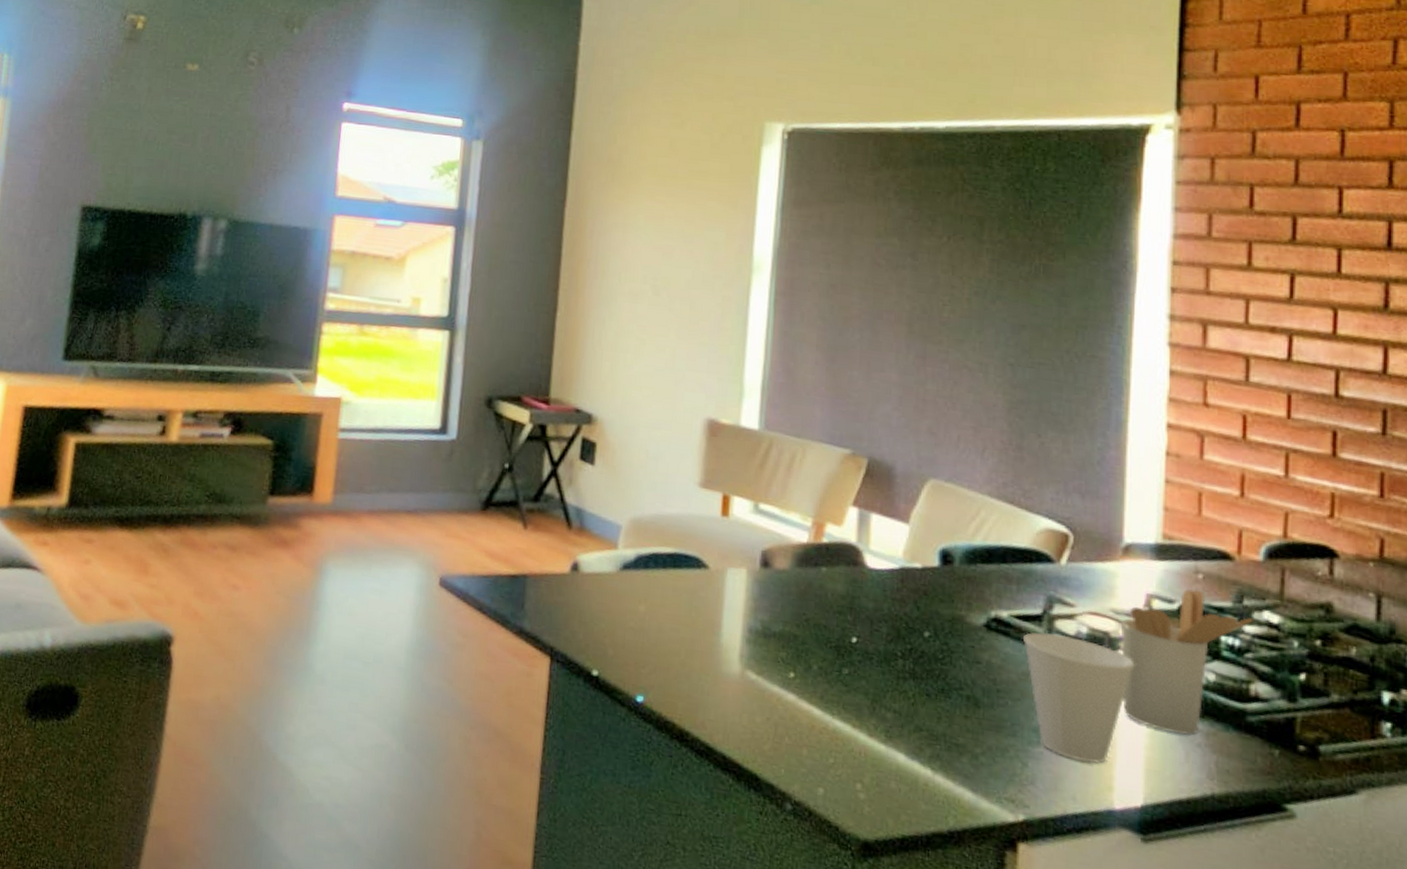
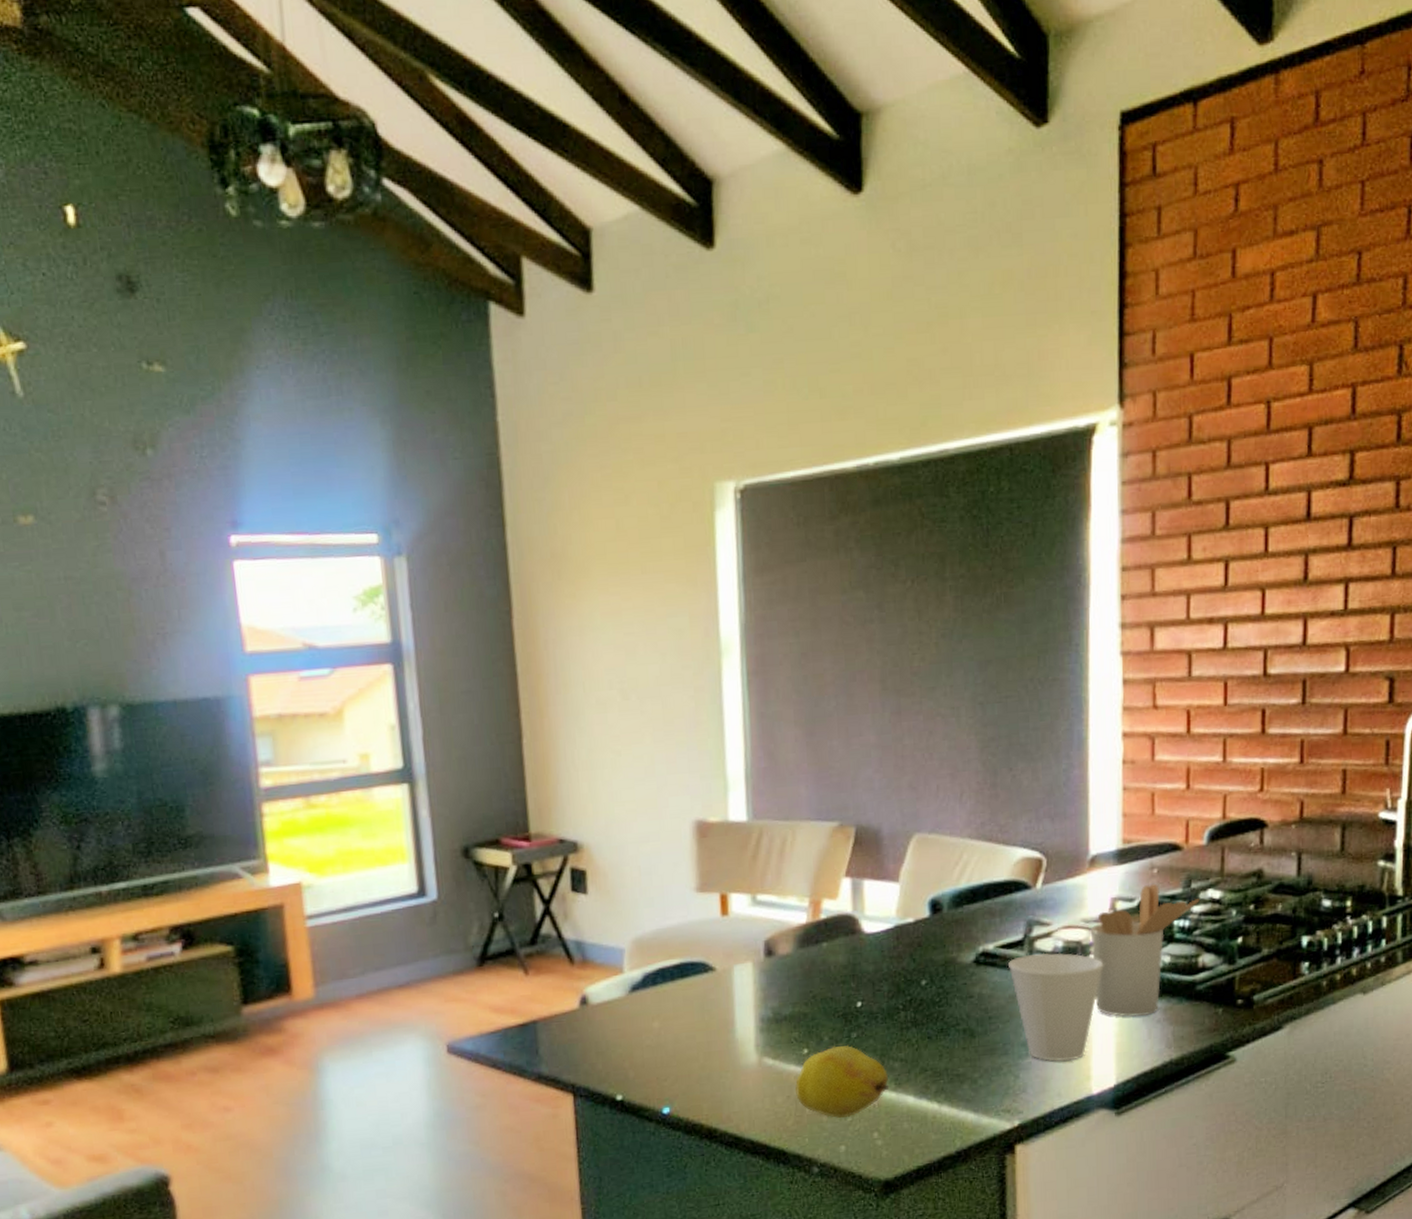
fruit: none [776,677,878,759] -> present [795,1045,888,1118]

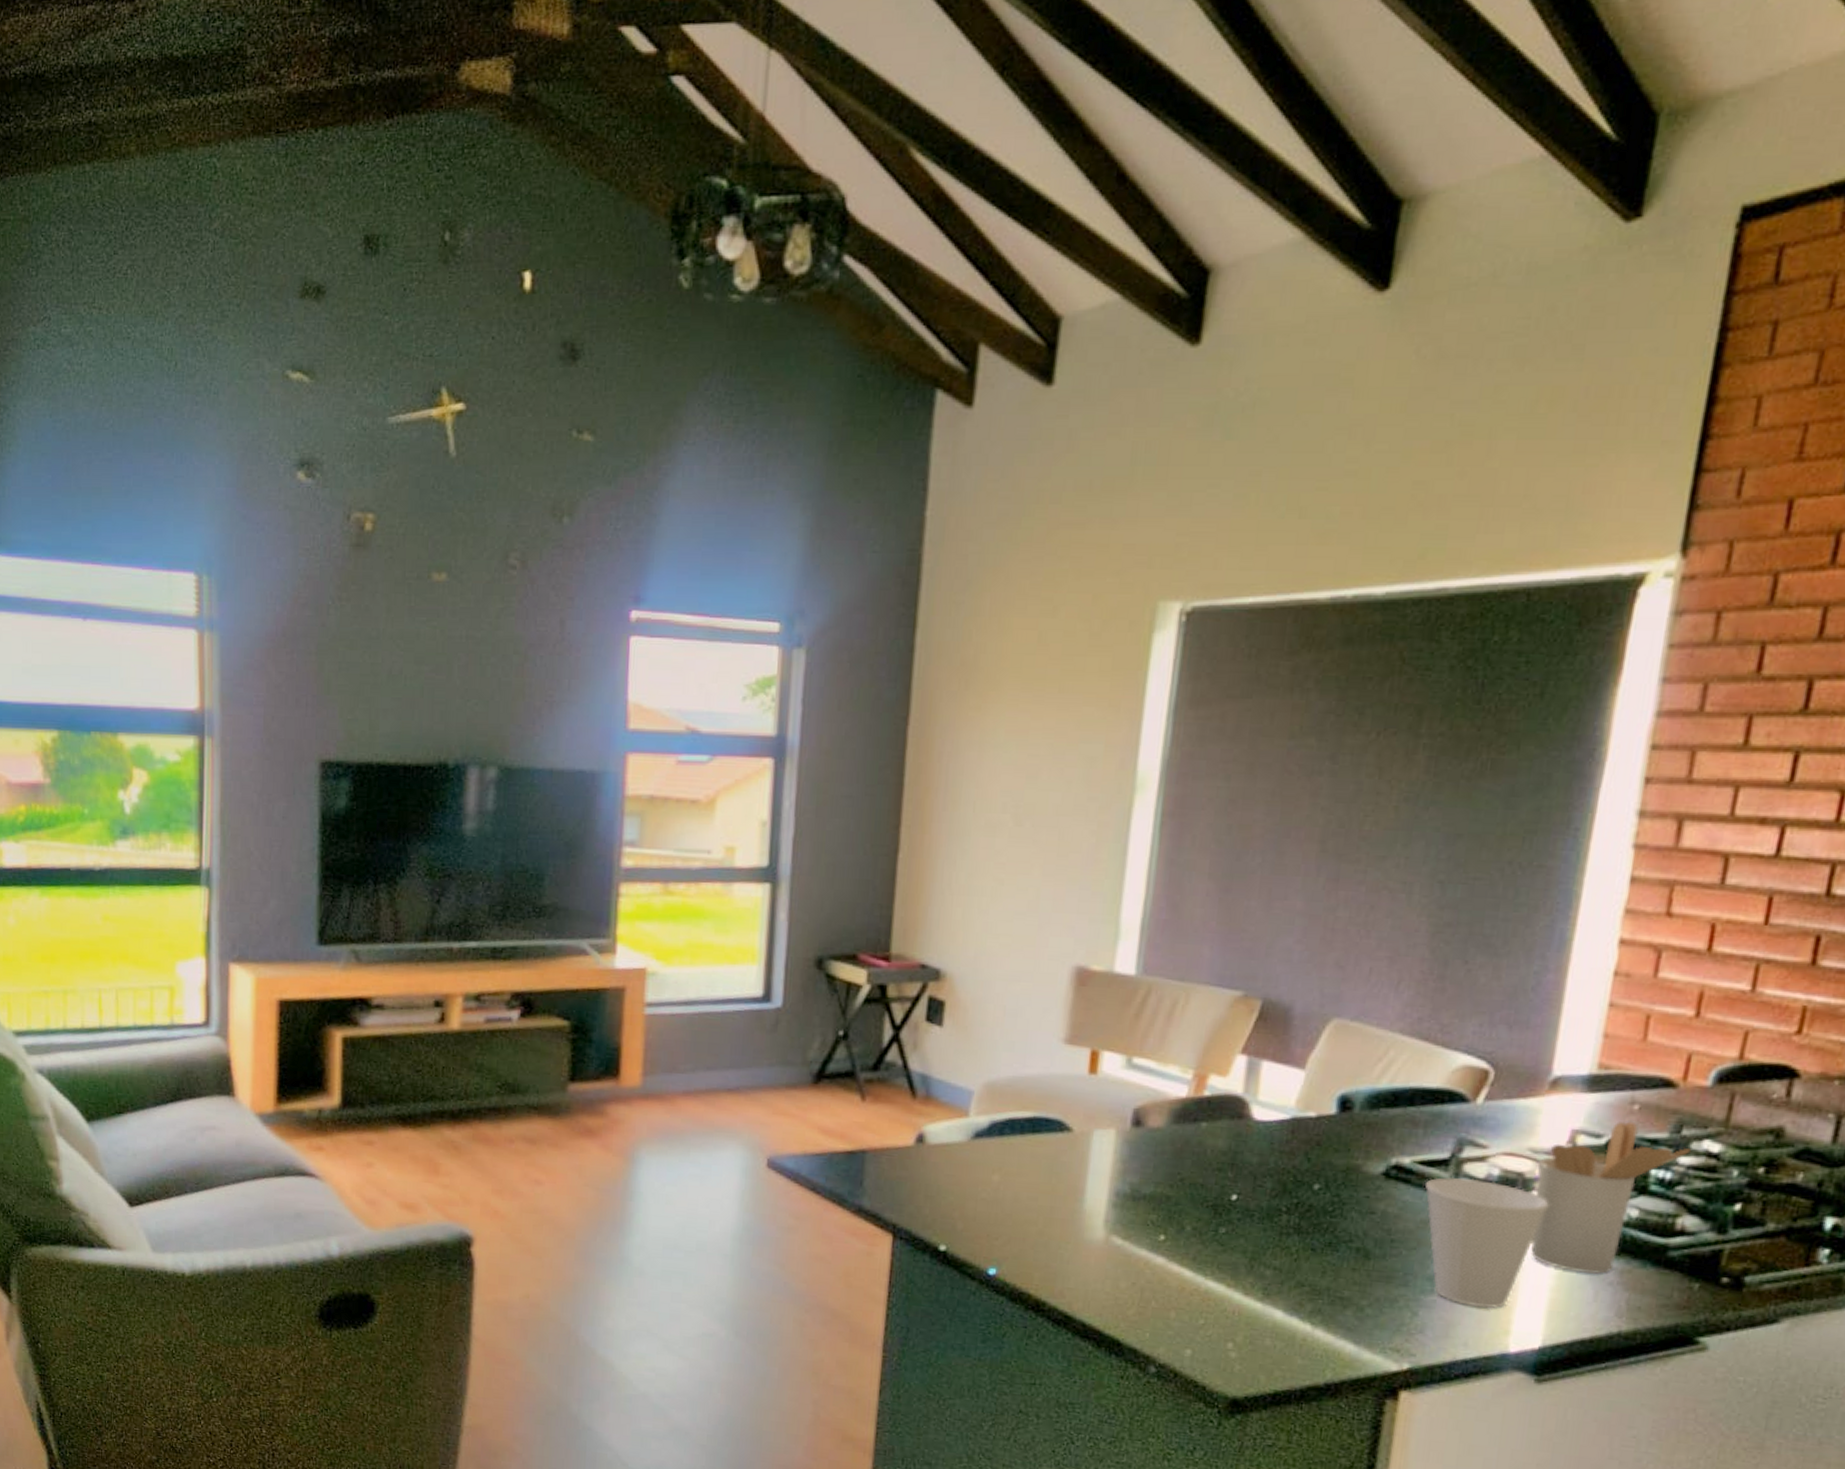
fruit: present [795,1045,888,1118] -> none [1143,1238,1256,1320]

